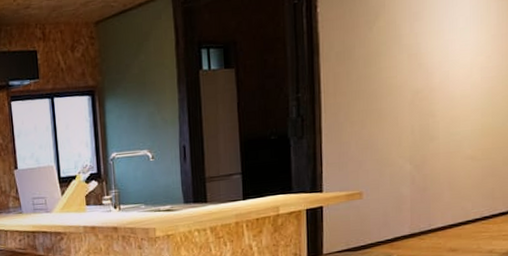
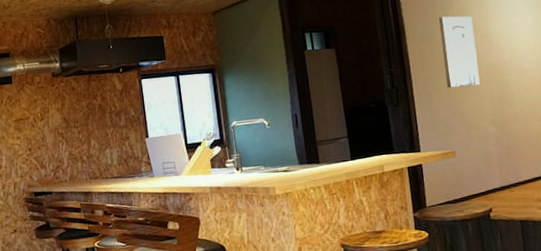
wall art: none [360,30,402,119] -> present [438,16,480,88]

